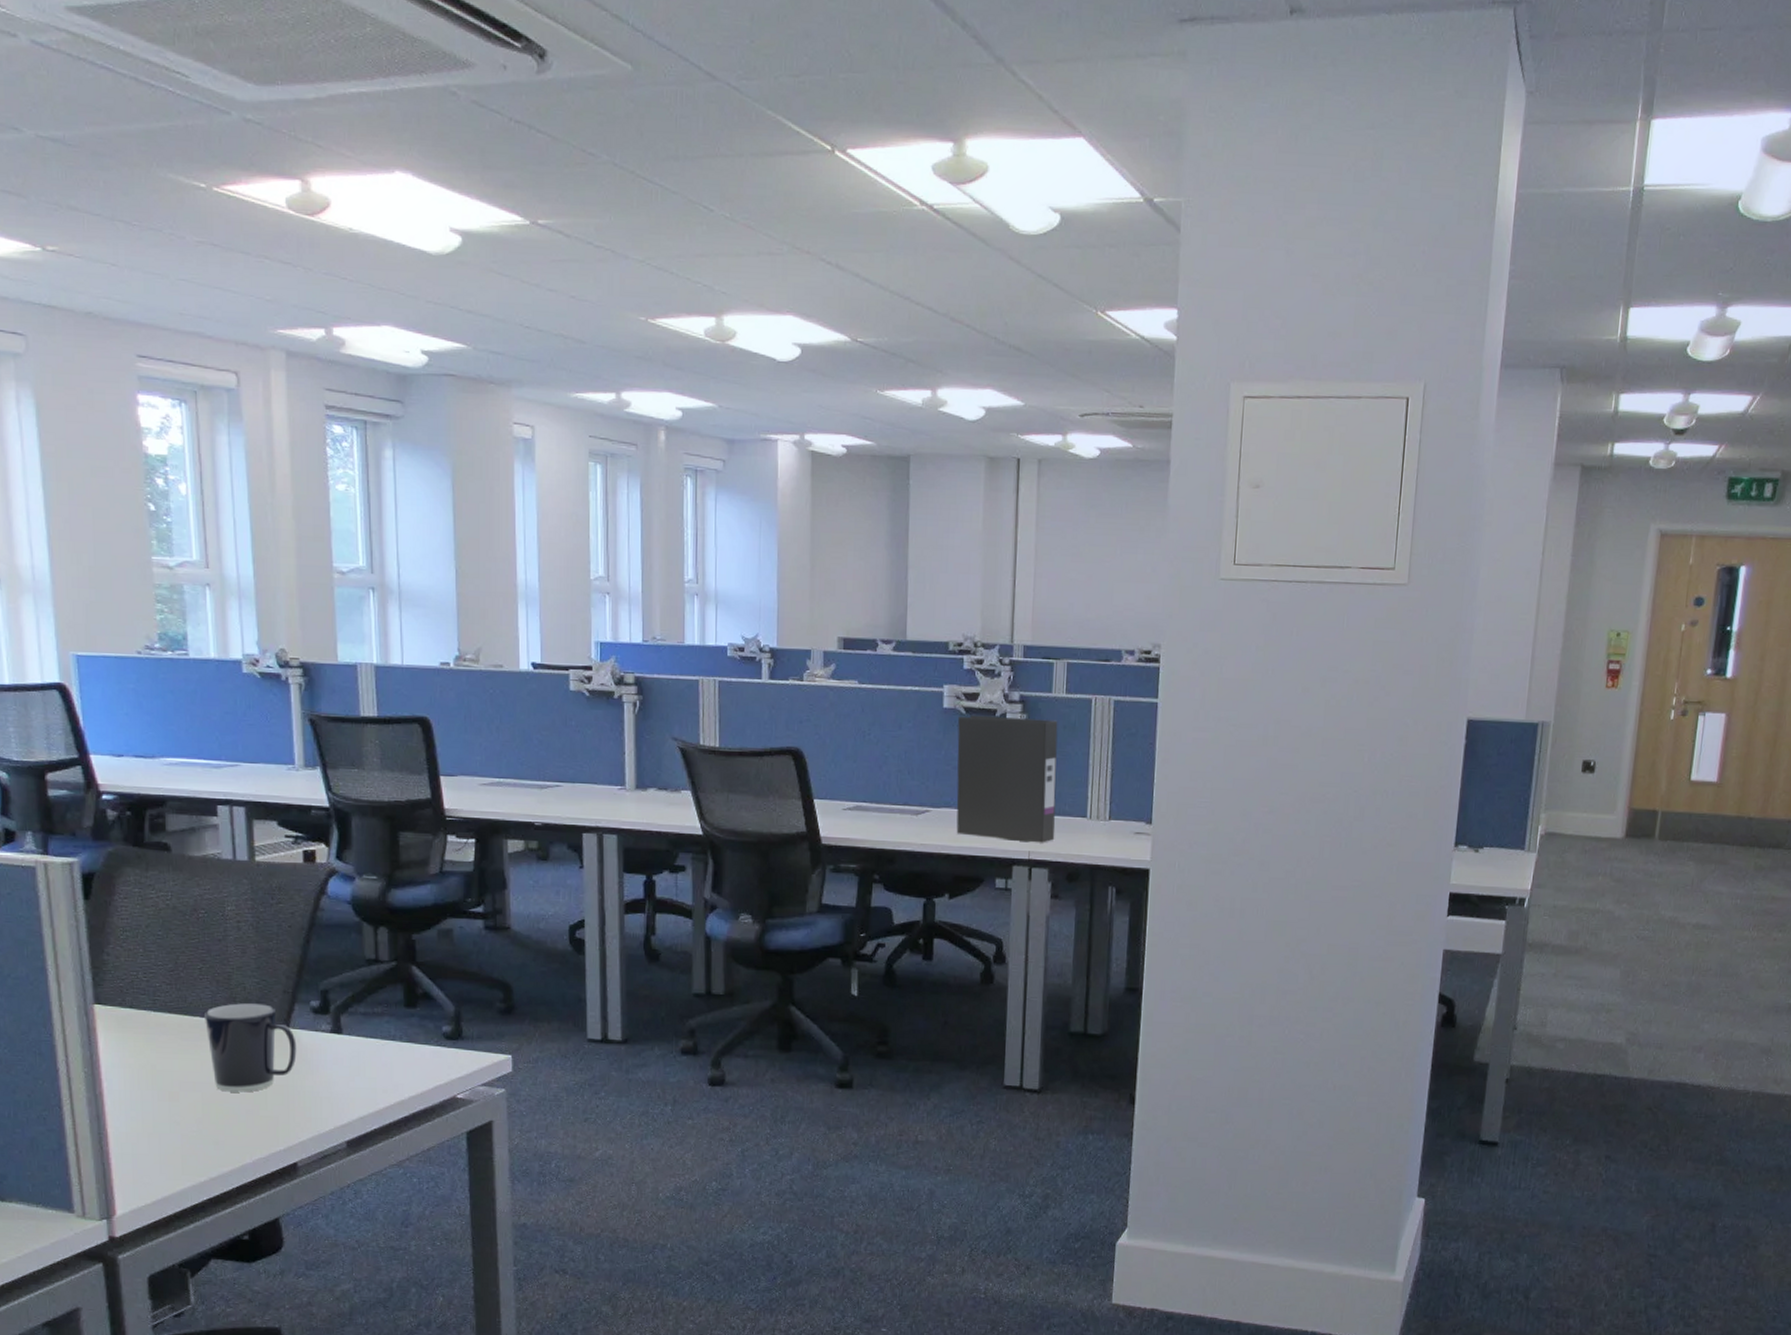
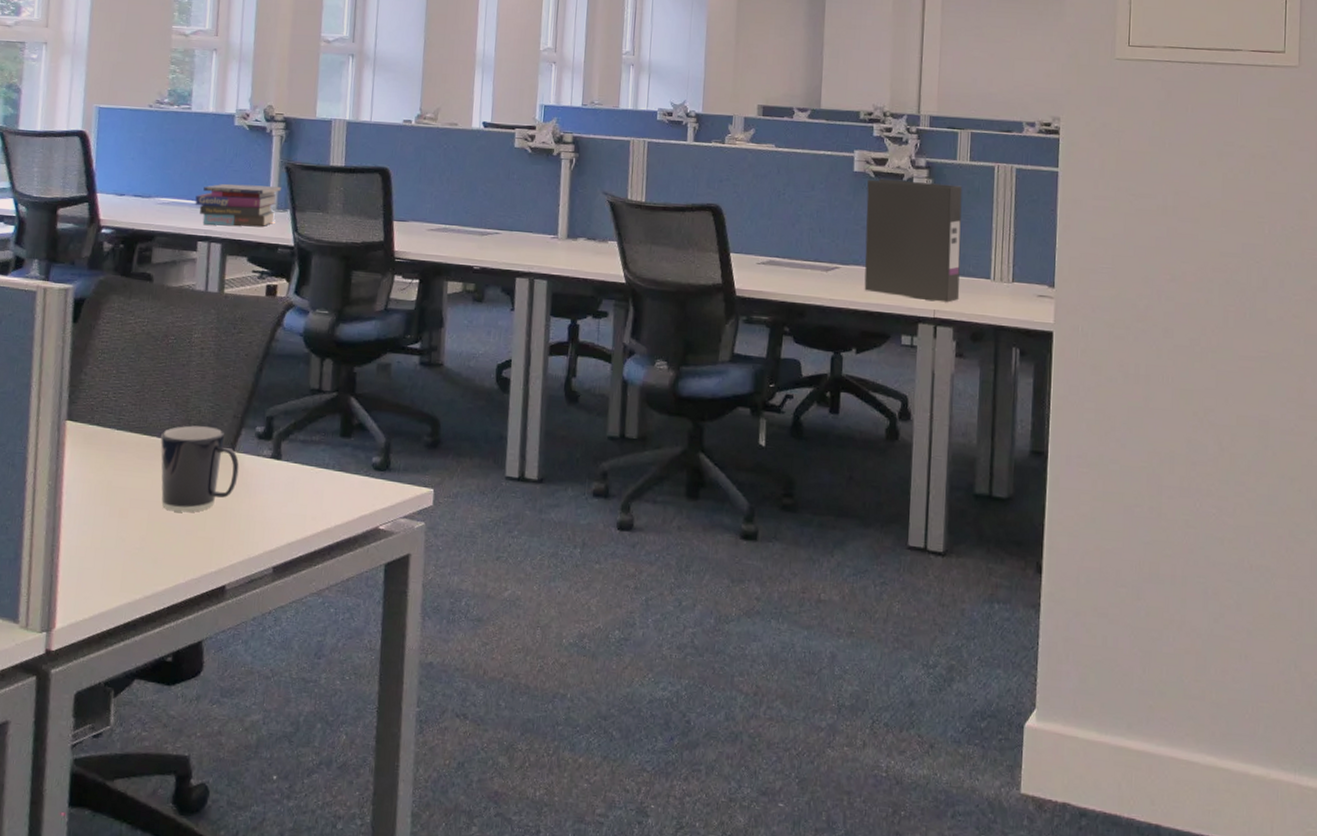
books: none [208,739,307,787] -> present [195,183,281,227]

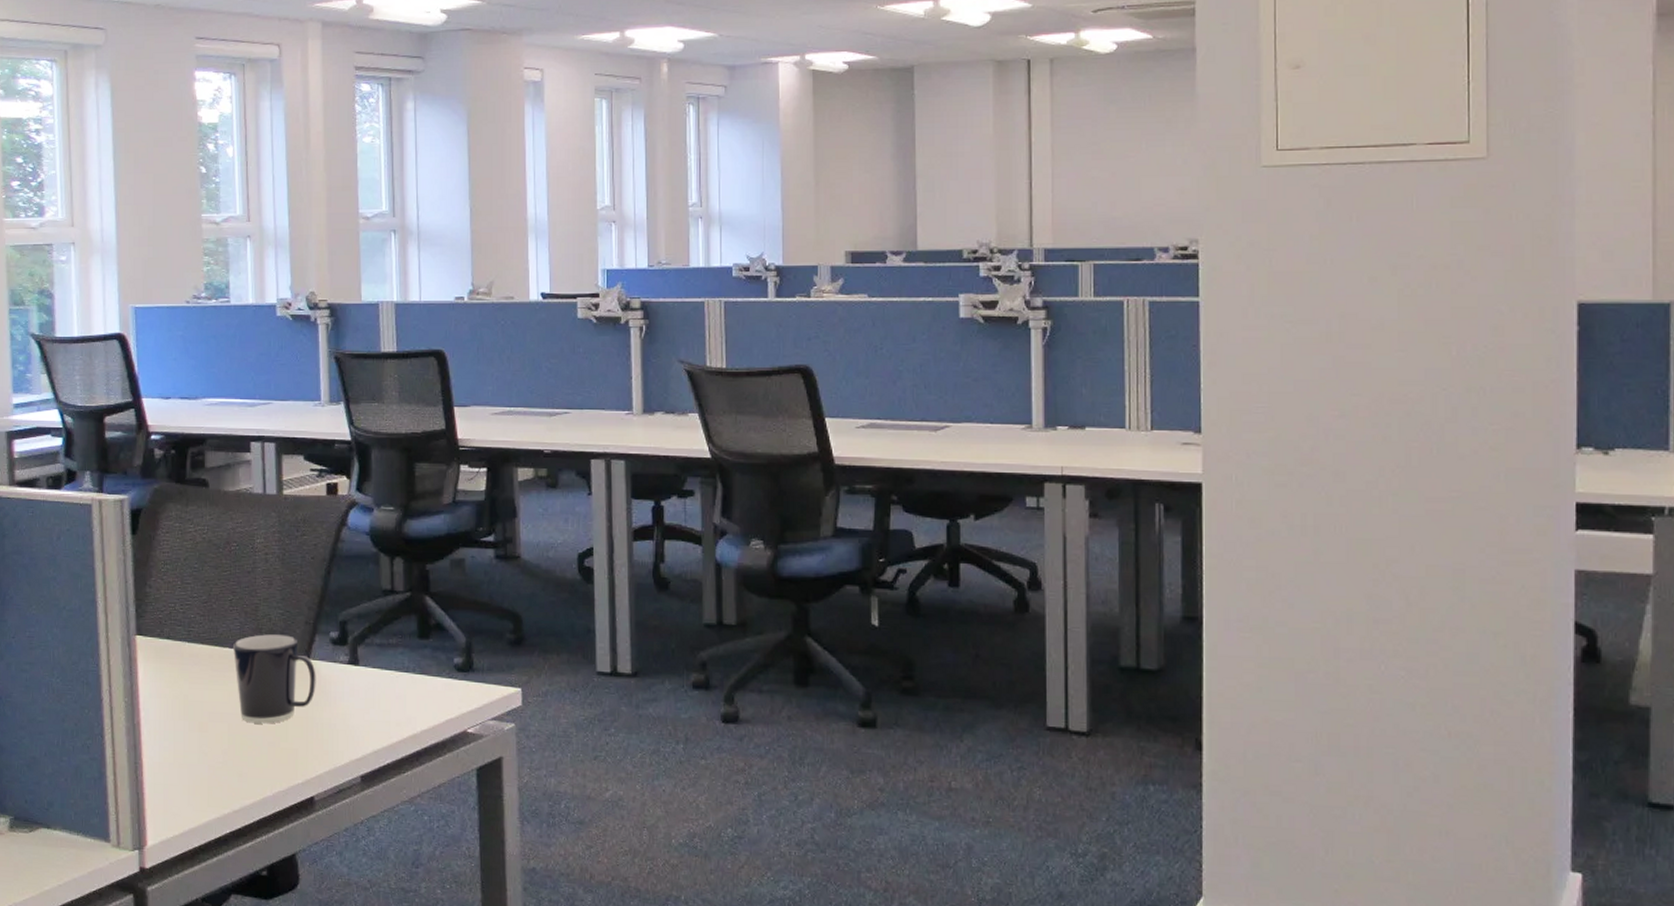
books: present [195,183,281,227] -> none [244,378,332,424]
binder: present [864,178,963,303] -> none [976,324,1090,458]

